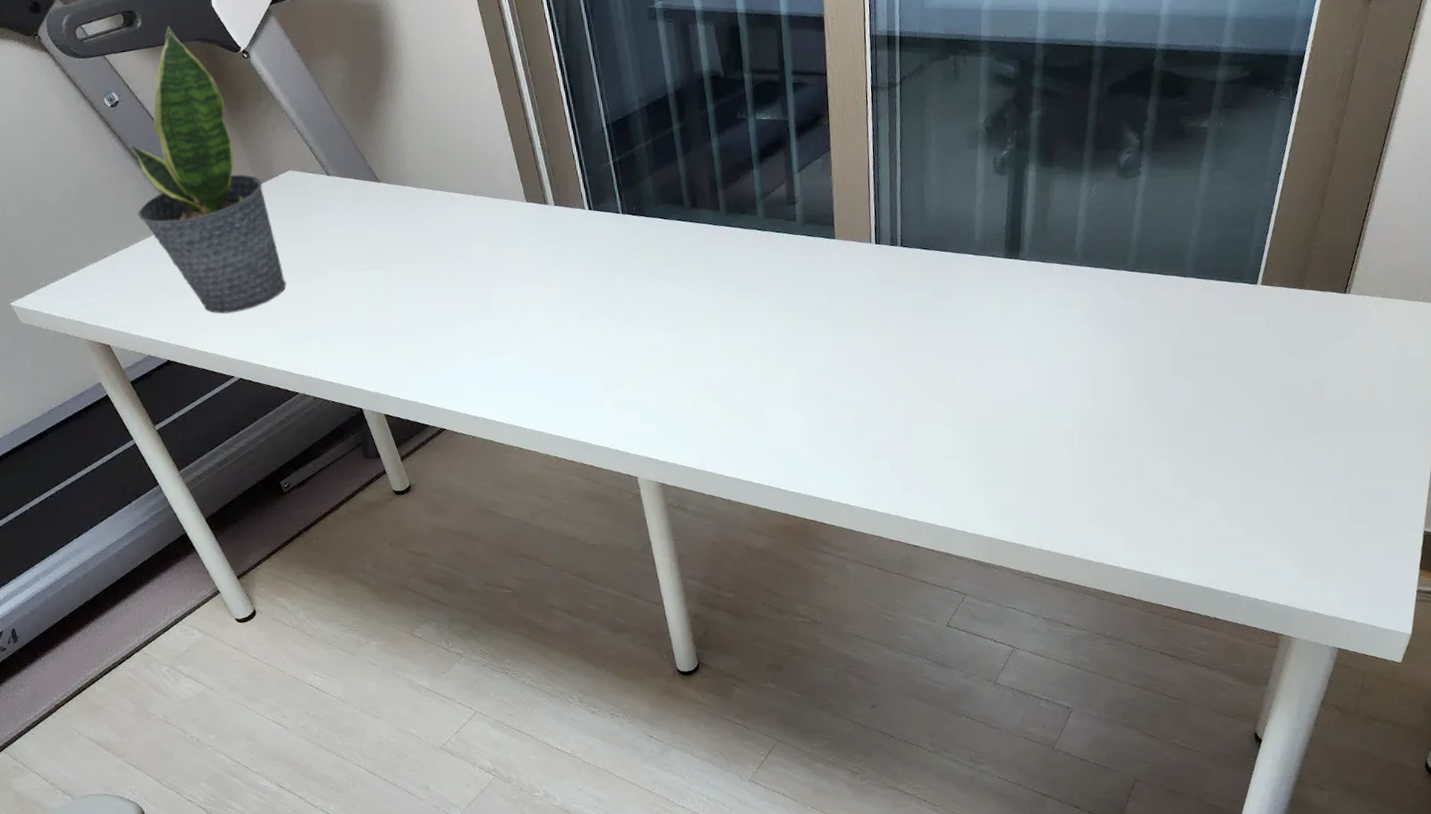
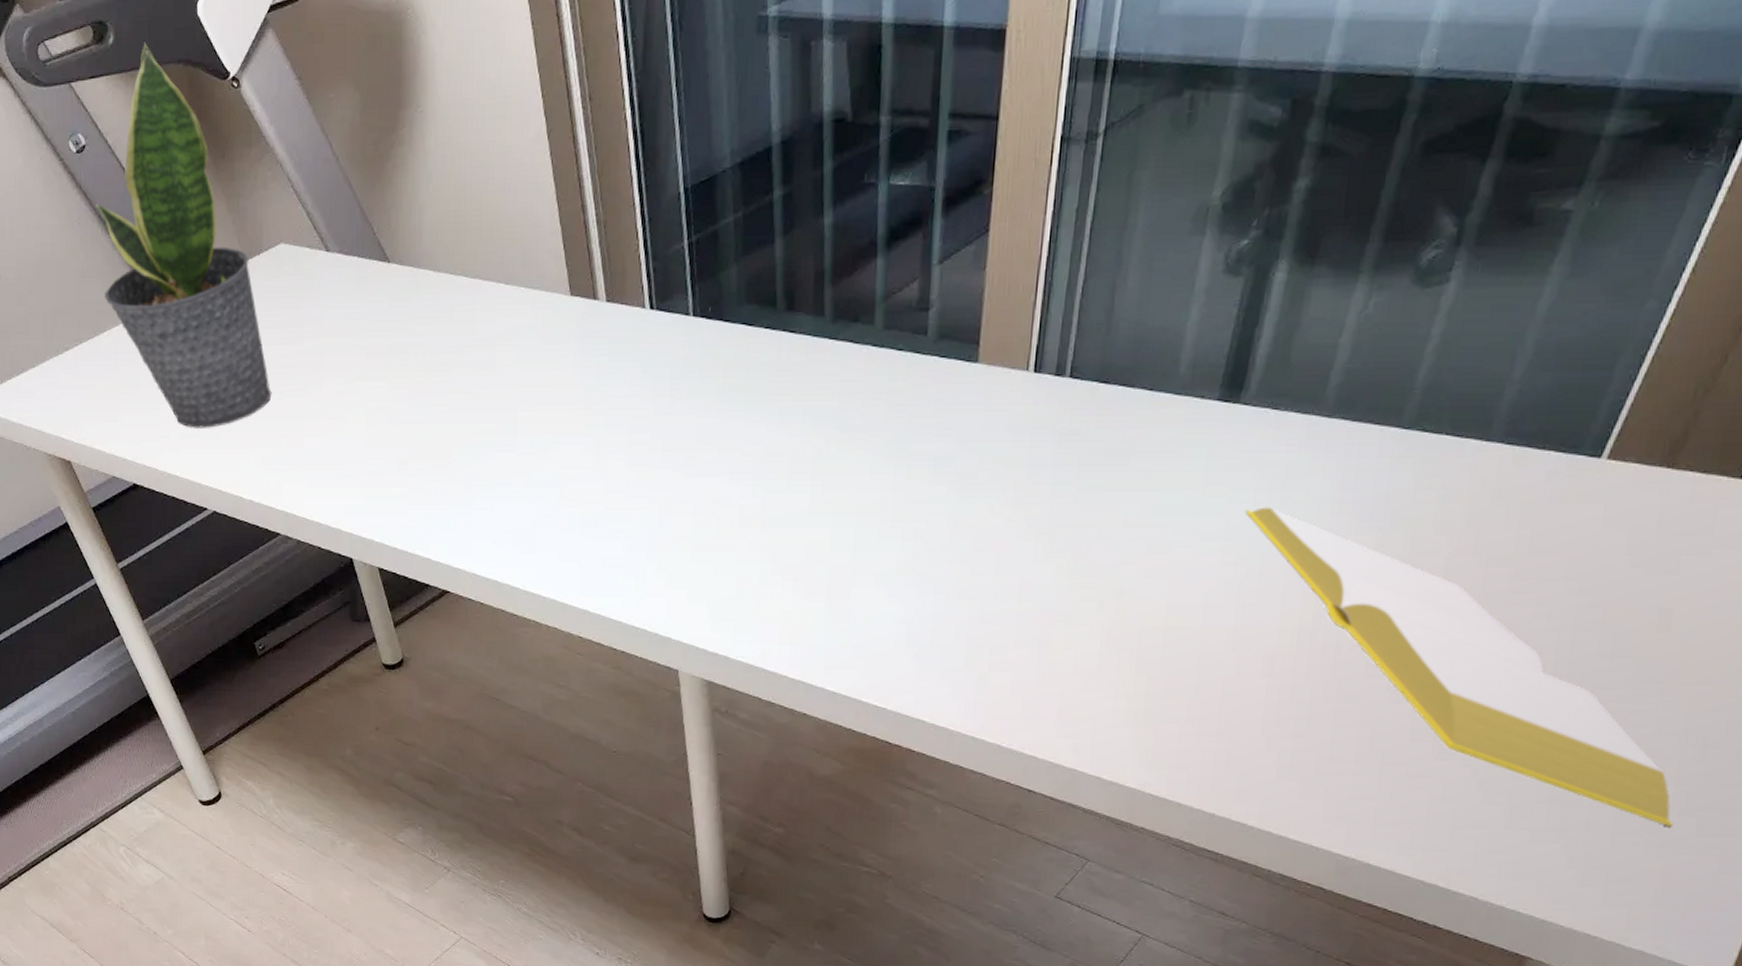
notepad: none [1035,329,1354,531] -> present [1244,507,1674,828]

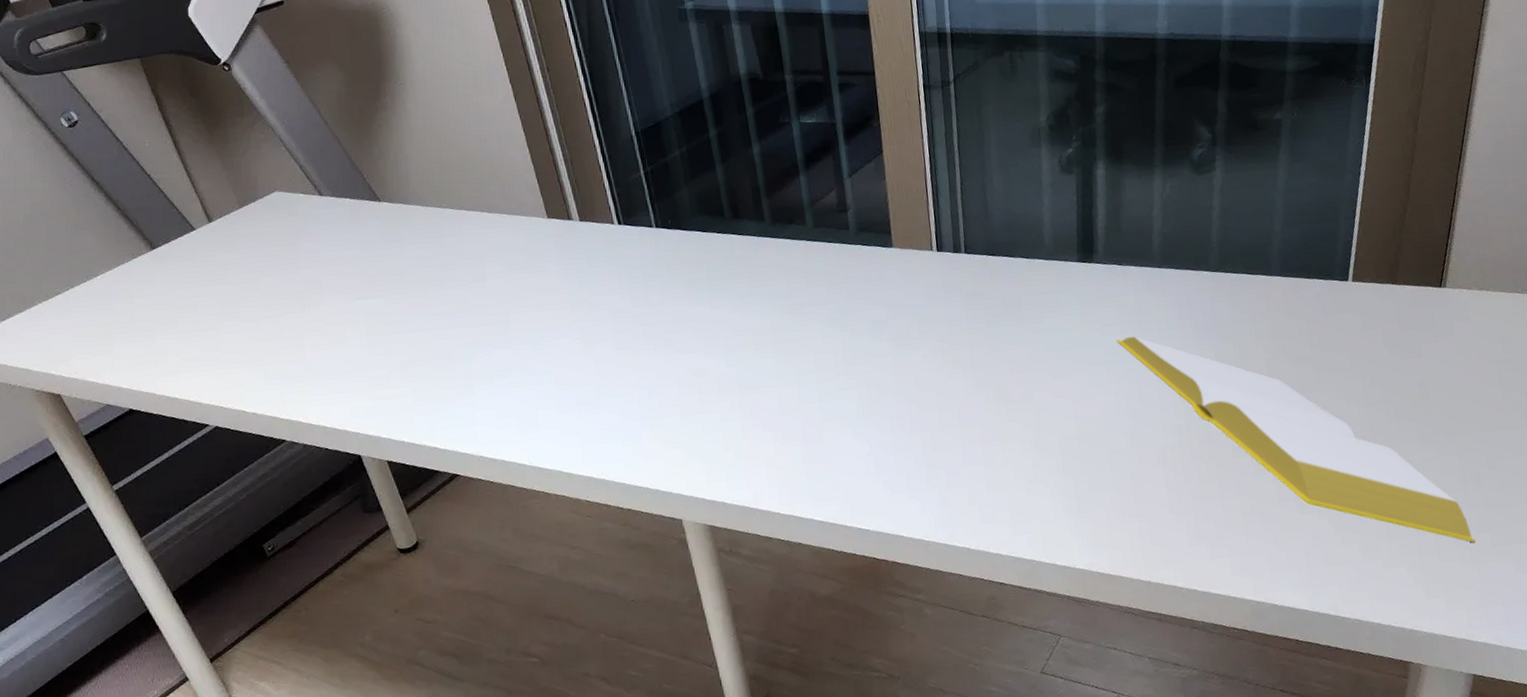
potted plant: present [95,42,272,428] -> none [87,38,272,354]

